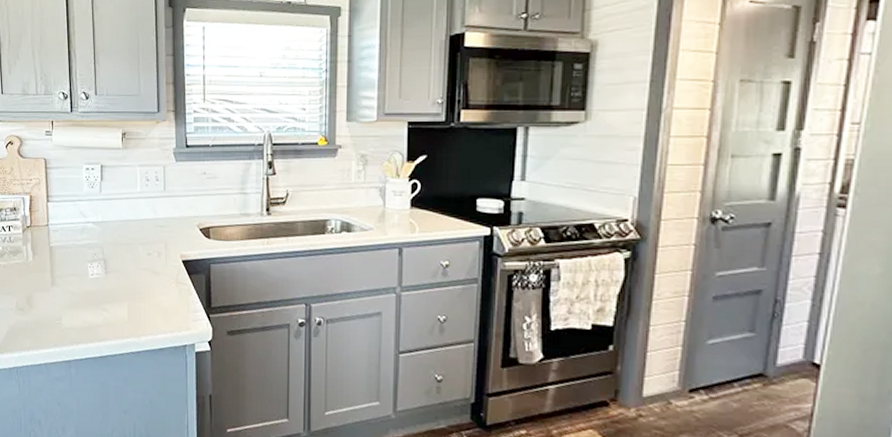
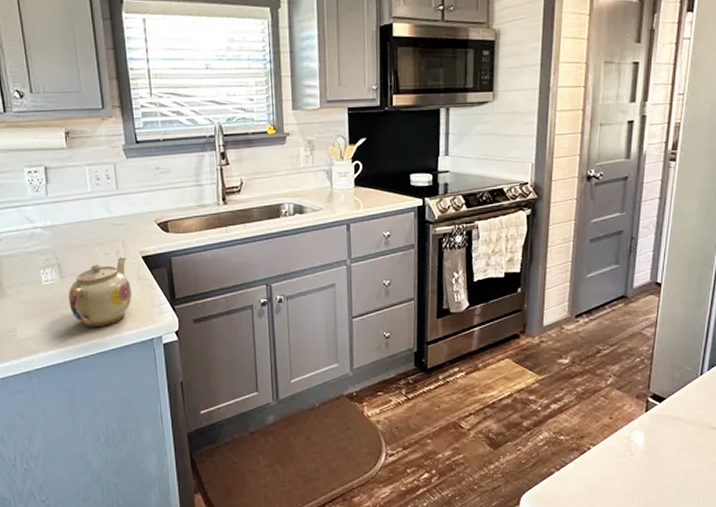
teapot: none [110,259,170,326] -> present [68,257,132,327]

